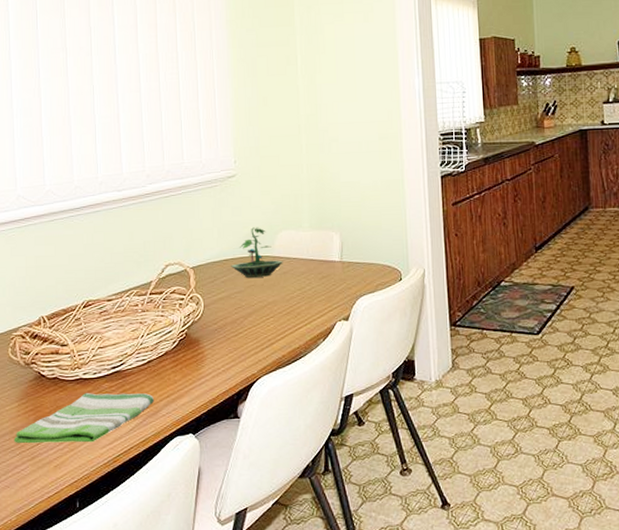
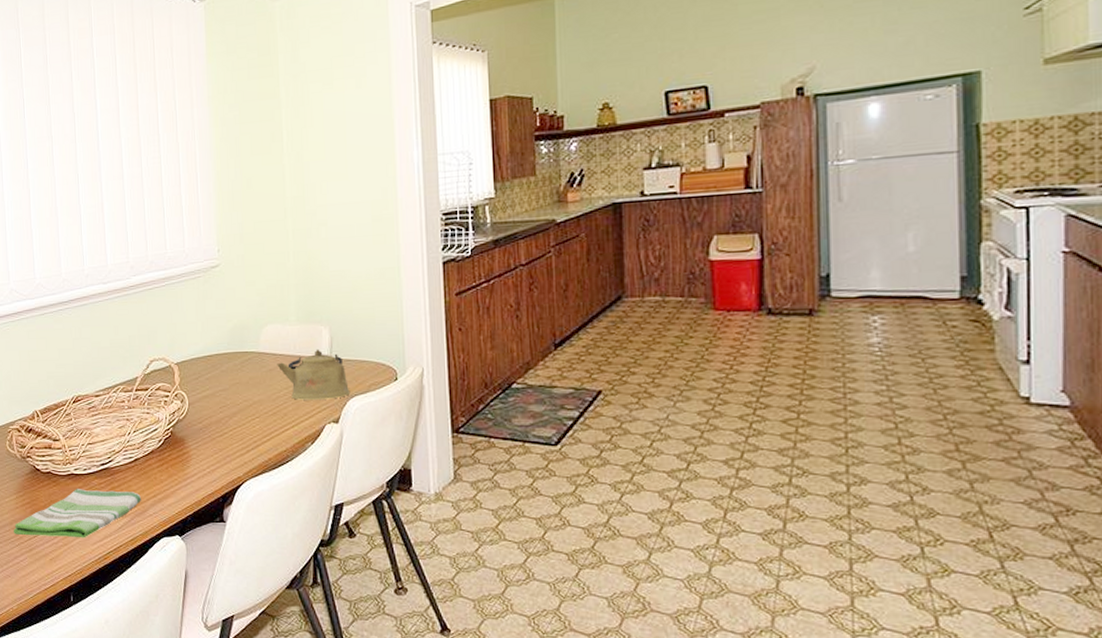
terrarium: present [231,227,283,278] -> none [215,321,269,375]
kettle: none [291,253,359,300] -> present [277,349,350,400]

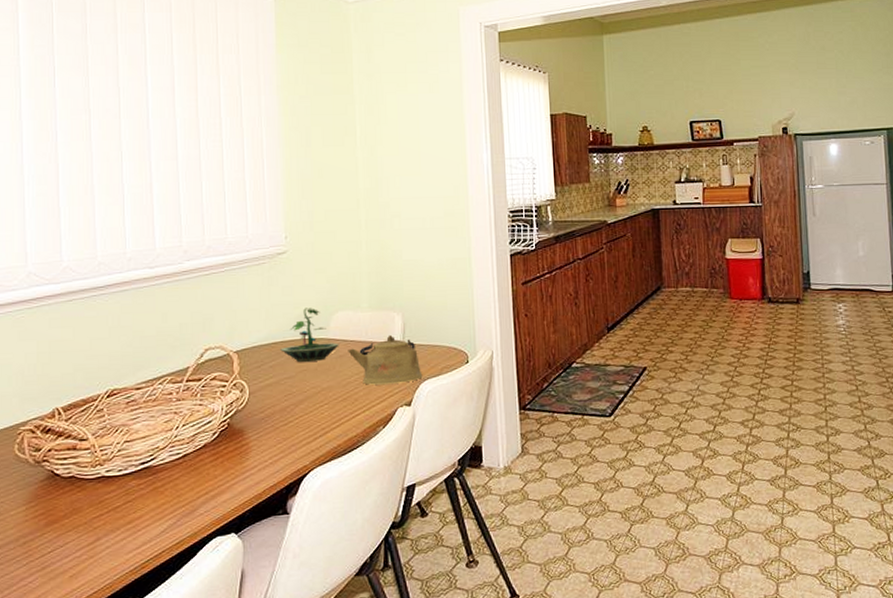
dish towel: present [13,489,141,538] -> none [20,490,190,553]
terrarium: none [215,321,269,375] -> present [280,307,339,362]

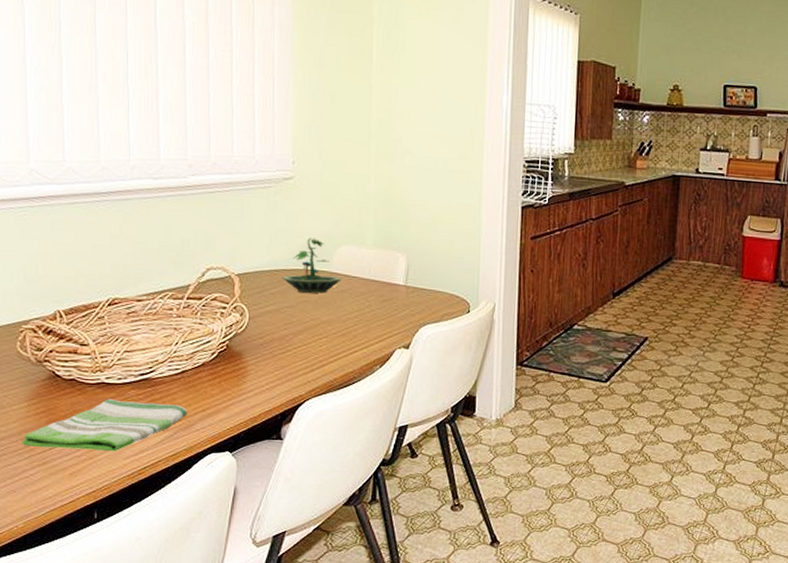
dish towel: none [20,490,190,553] -> present [22,399,187,452]
kettle: present [348,334,423,385] -> none [349,275,423,325]

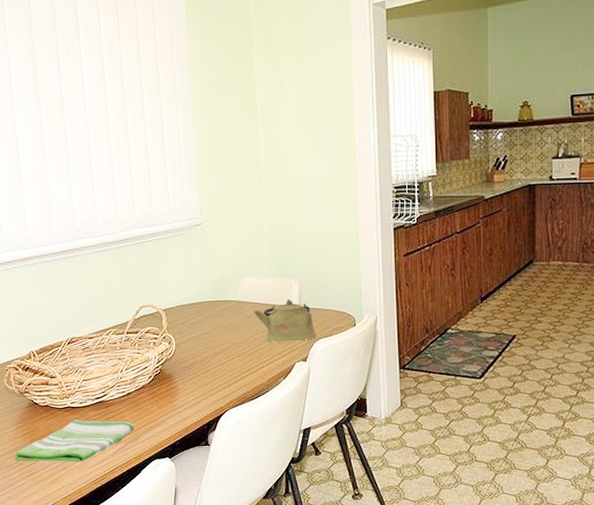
terrarium: present [282,238,341,293] -> none [199,273,247,320]
kettle: none [349,275,423,325] -> present [254,299,317,342]

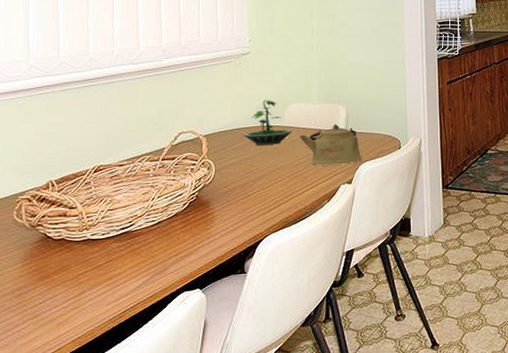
dish towel: present [14,420,134,463] -> none [15,252,162,303]
terrarium: none [199,273,247,320] -> present [242,100,292,145]

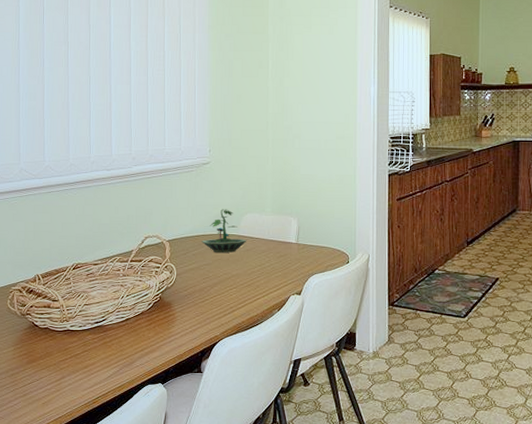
kettle: present [299,123,362,166] -> none [253,235,312,276]

